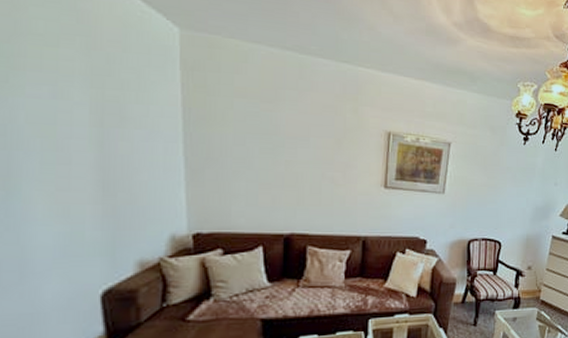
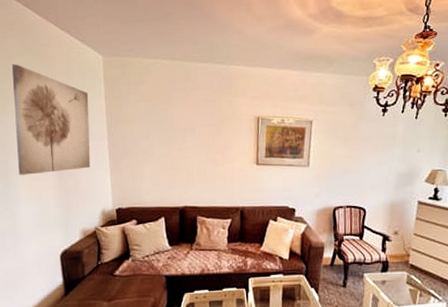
wall art: none [22,17,156,182] -> present [11,64,91,175]

